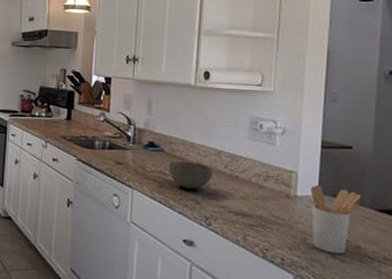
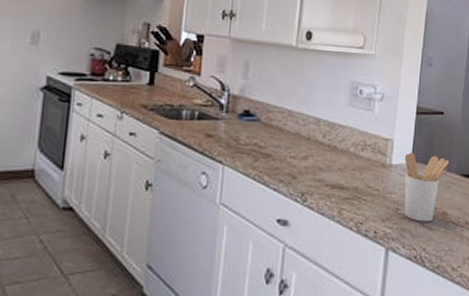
bowl: present [168,160,214,189] -> none [264,131,312,162]

